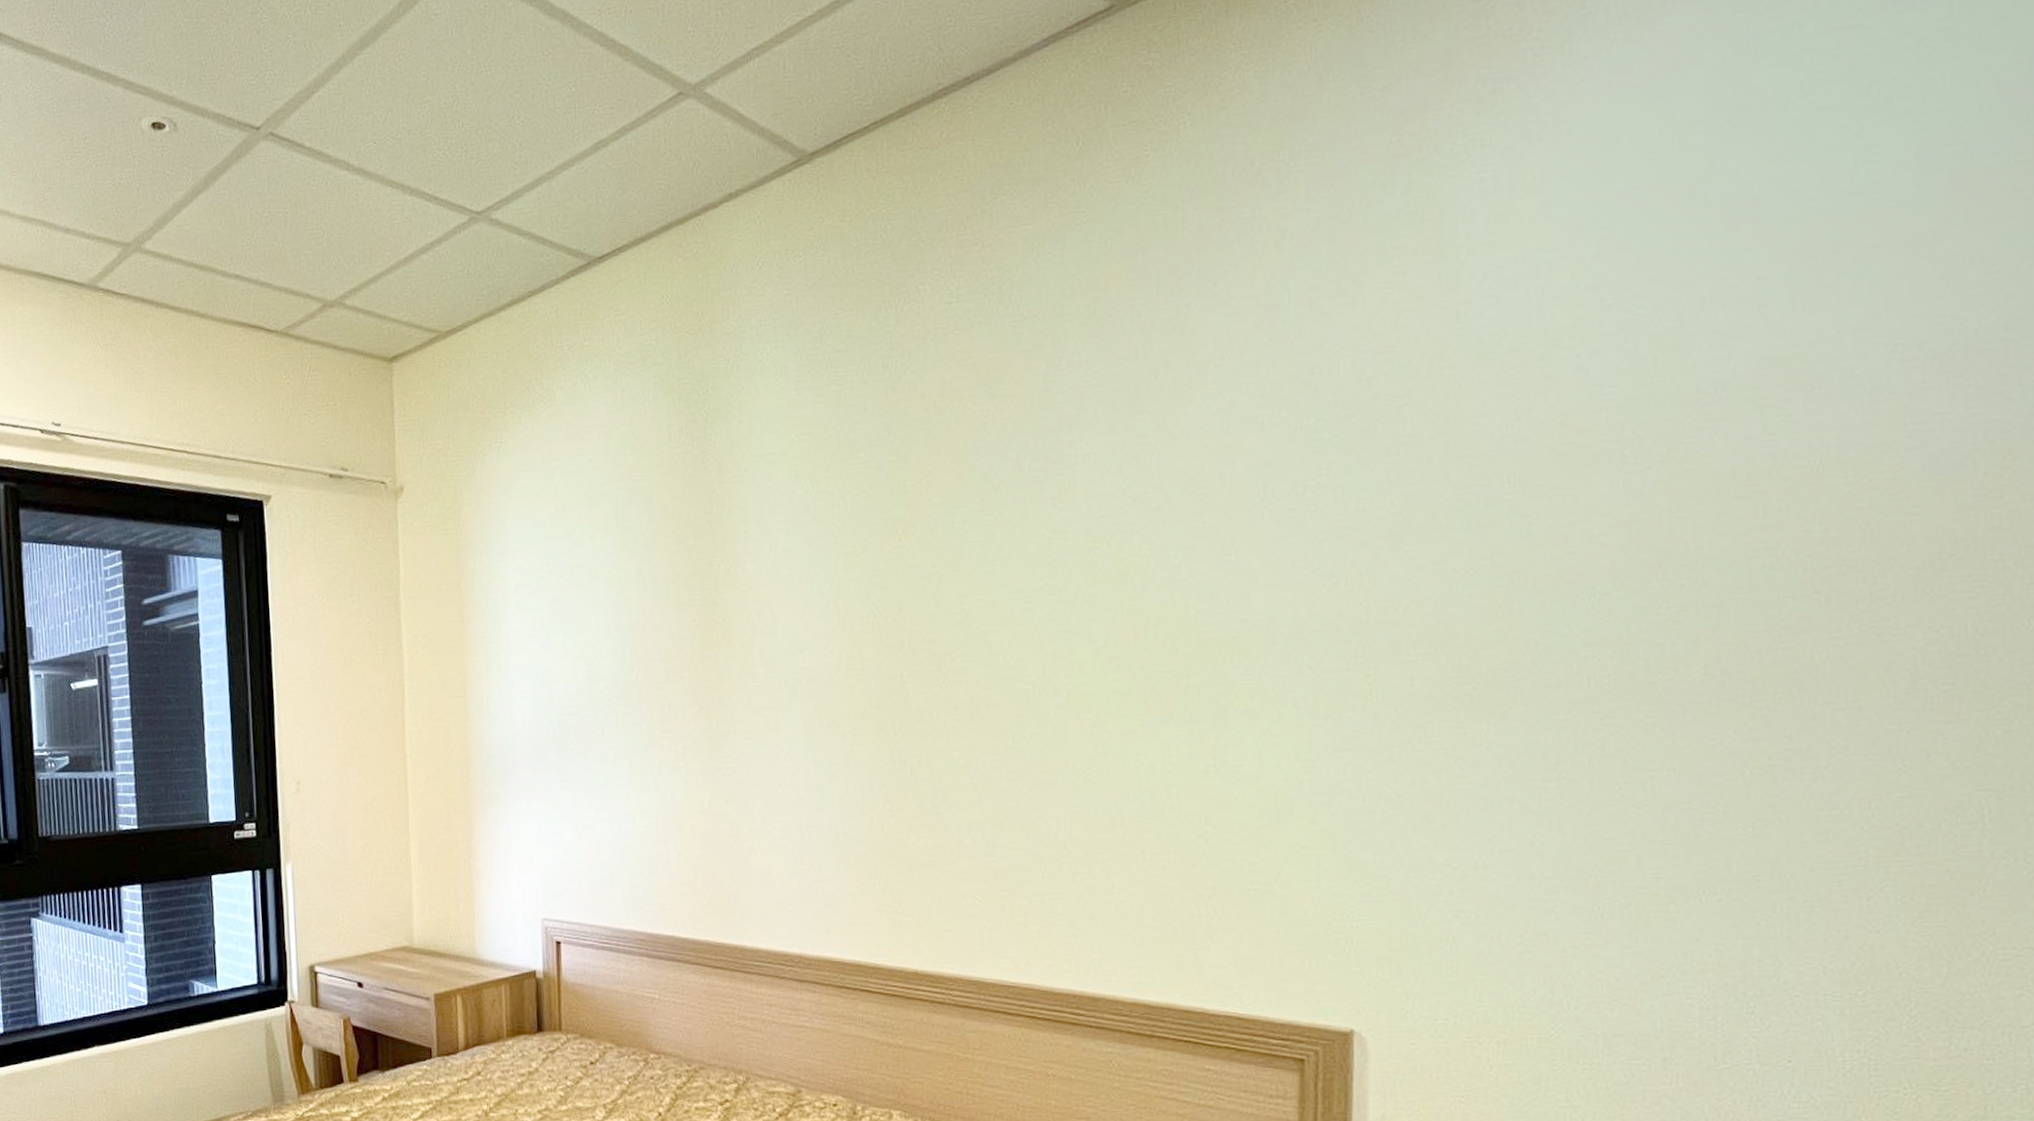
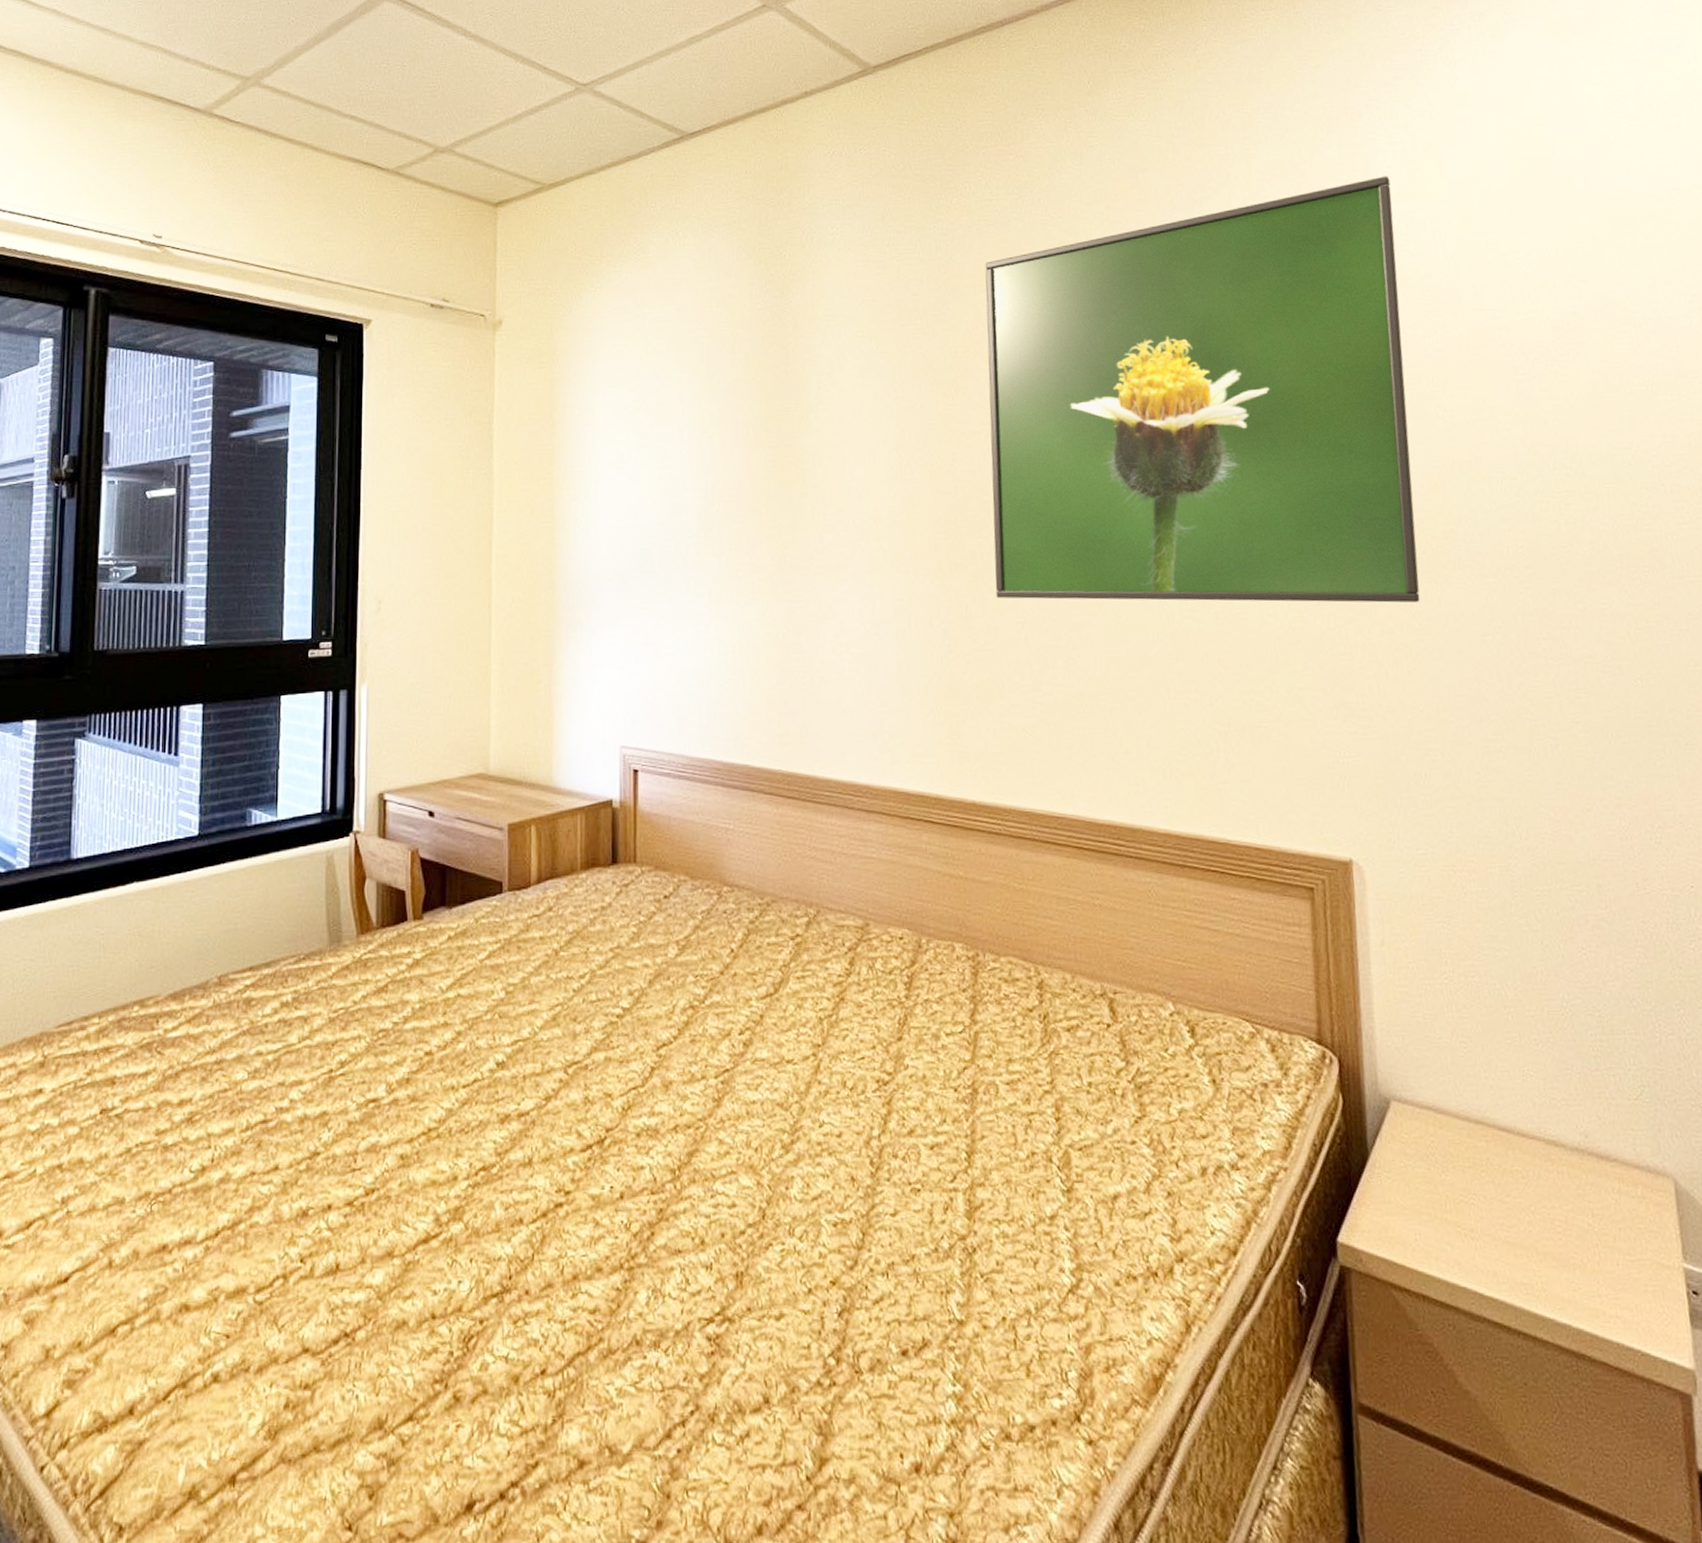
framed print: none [941,223,1474,758] -> present [985,176,1420,603]

